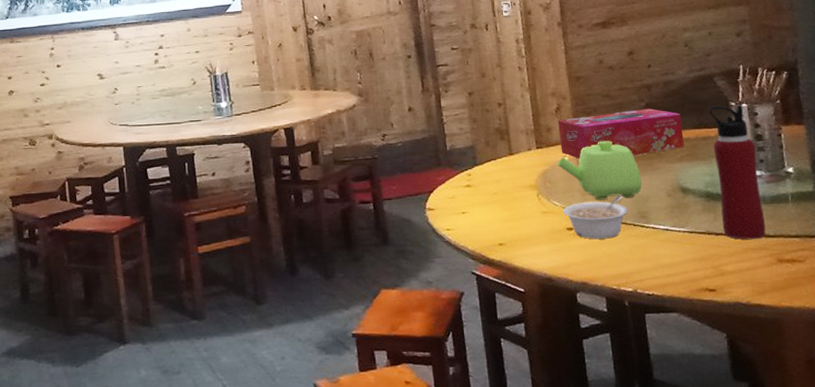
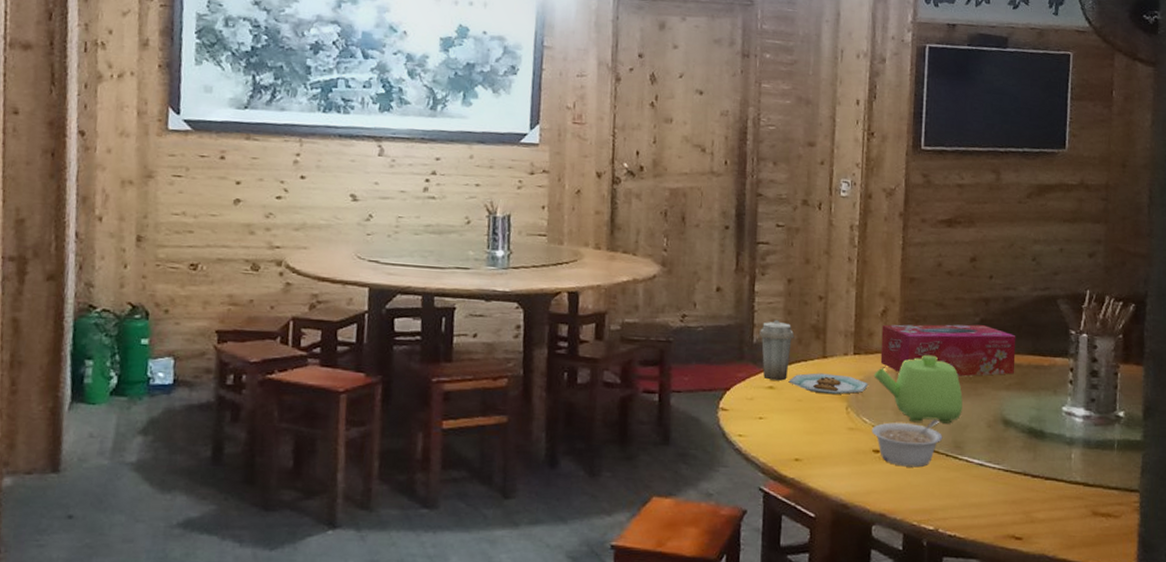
plate: none [450,128,554,186] -> present [758,320,868,395]
water bottle: present [708,104,766,239] -> none [1040,332,1089,486]

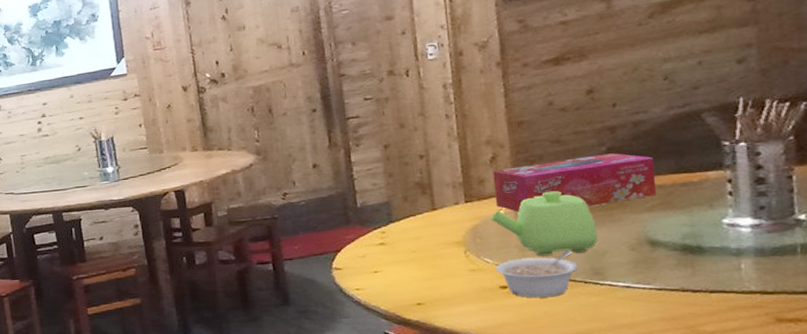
plate: present [758,320,868,395] -> none [361,183,485,243]

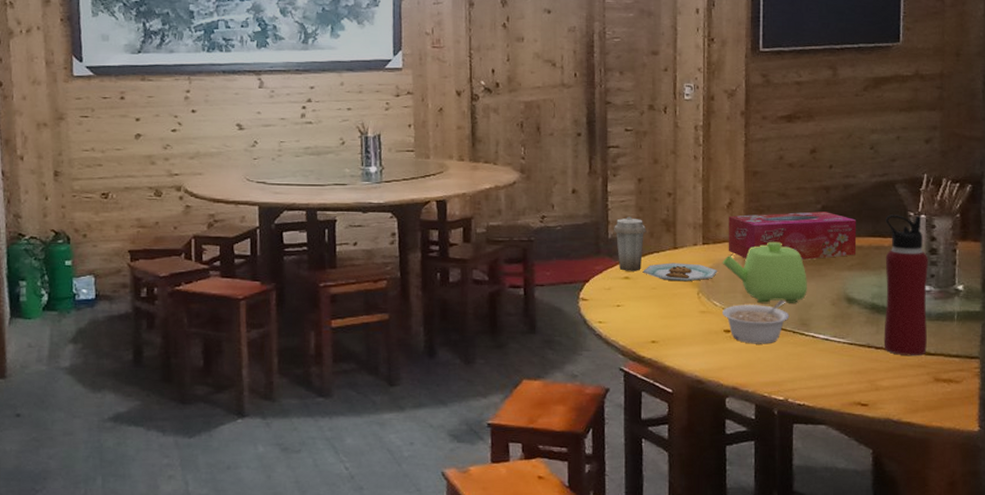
plate: none [361,183,485,243] -> present [613,216,717,282]
water bottle: none [691,143,762,297] -> present [883,215,928,355]

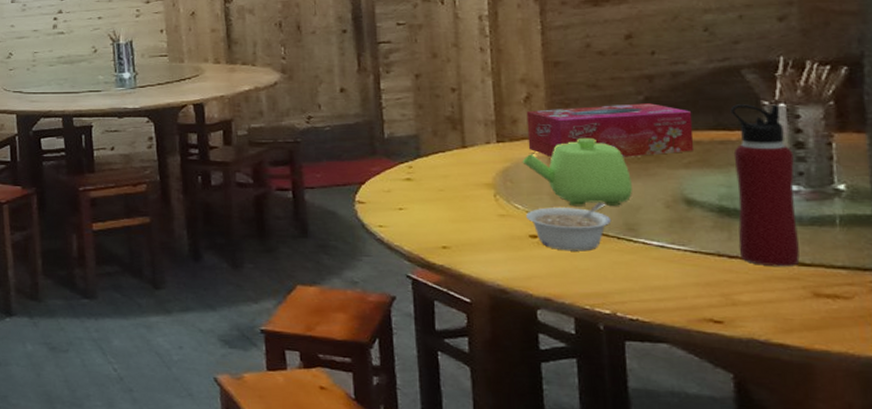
plate: present [613,216,717,282] -> none [389,114,517,183]

